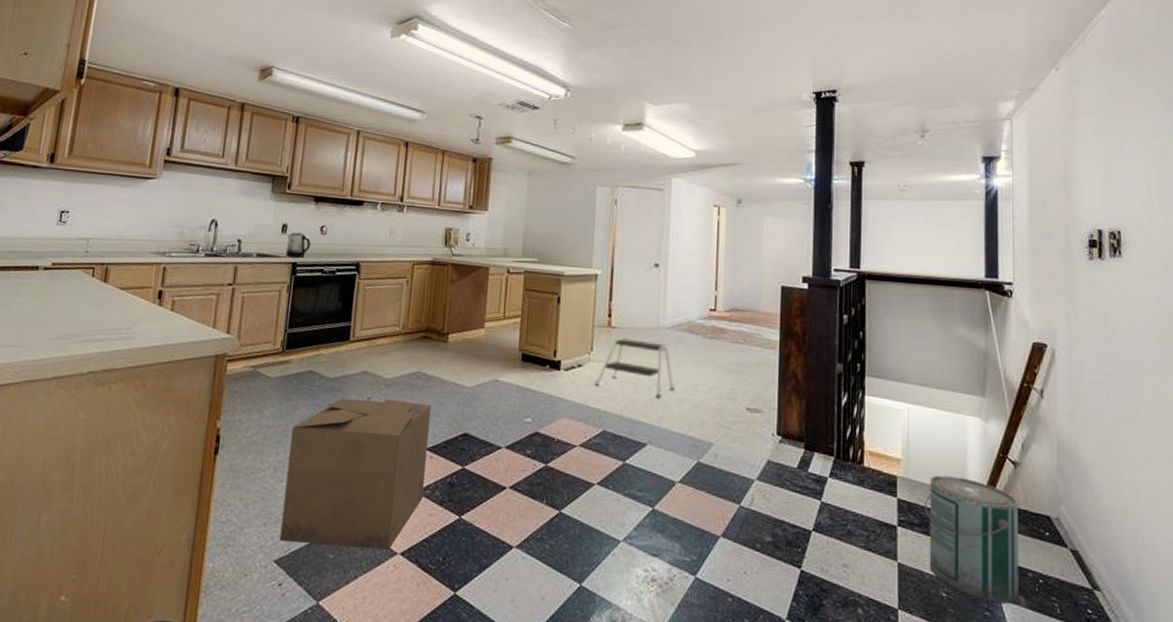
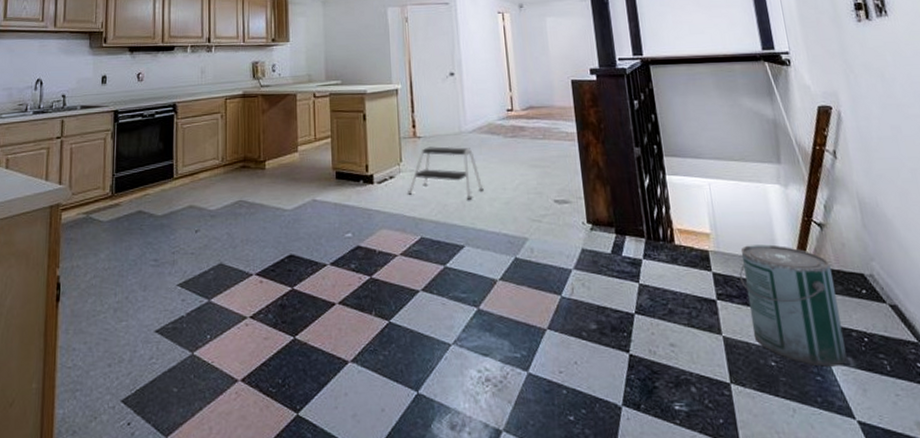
cardboard box: present [279,398,431,550] -> none [124,230,258,380]
kettle: present [285,232,311,258] -> none [107,82,130,106]

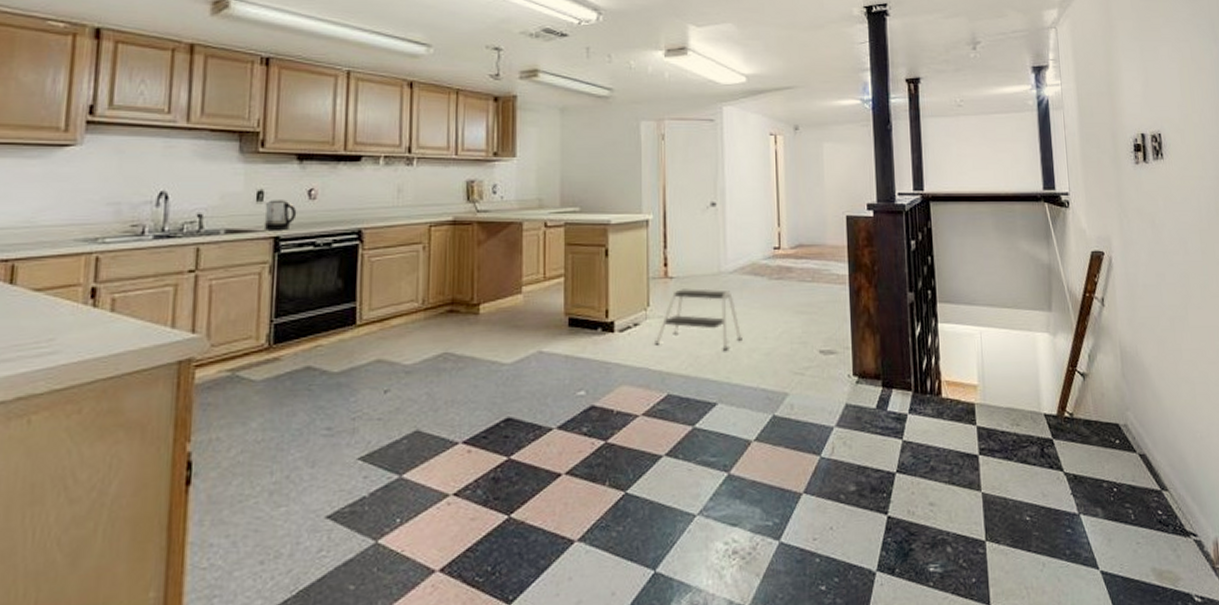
kettle: none [107,82,130,106] -> present [263,200,297,230]
paint can: present [739,244,847,367] -> none [1002,395,1096,519]

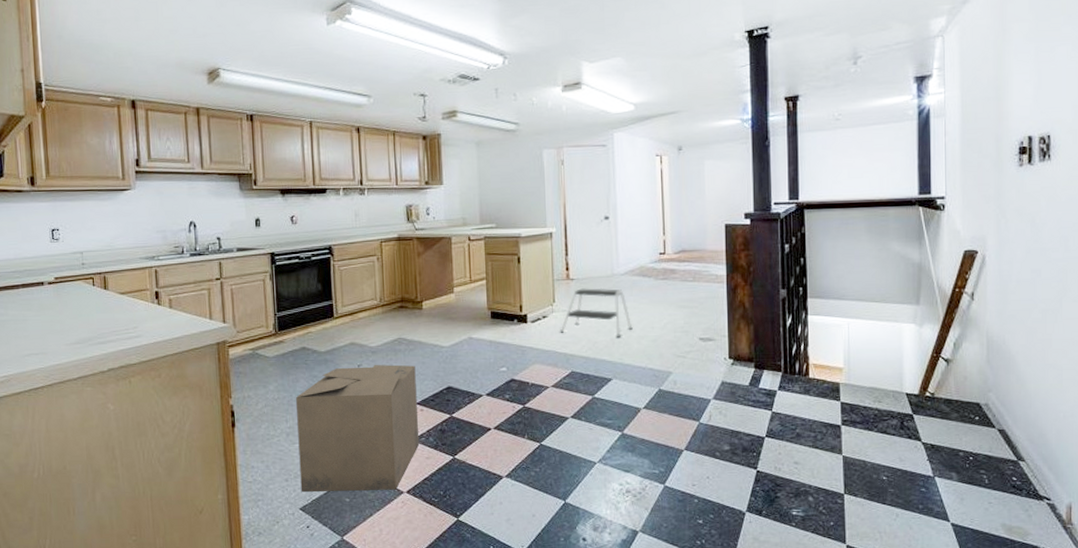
kettle: present [263,200,297,230] -> none [262,225,285,248]
cardboard box: none [282,389,464,579] -> present [296,364,420,492]

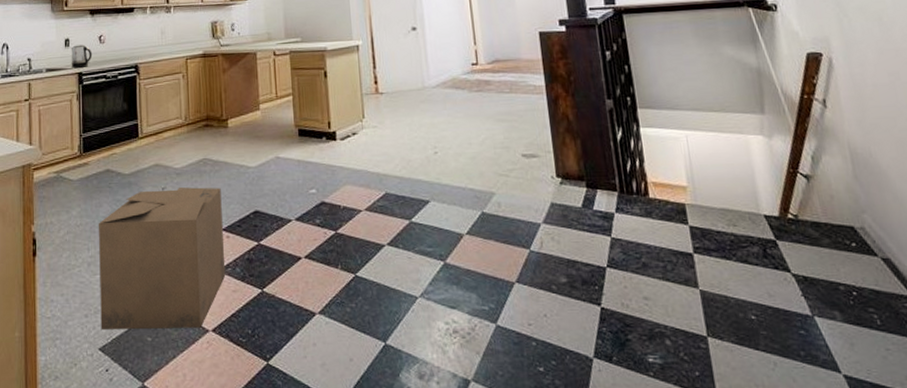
kettle: none [262,225,285,248] -> present [71,44,93,68]
step stool: present [560,288,633,339] -> none [371,101,449,156]

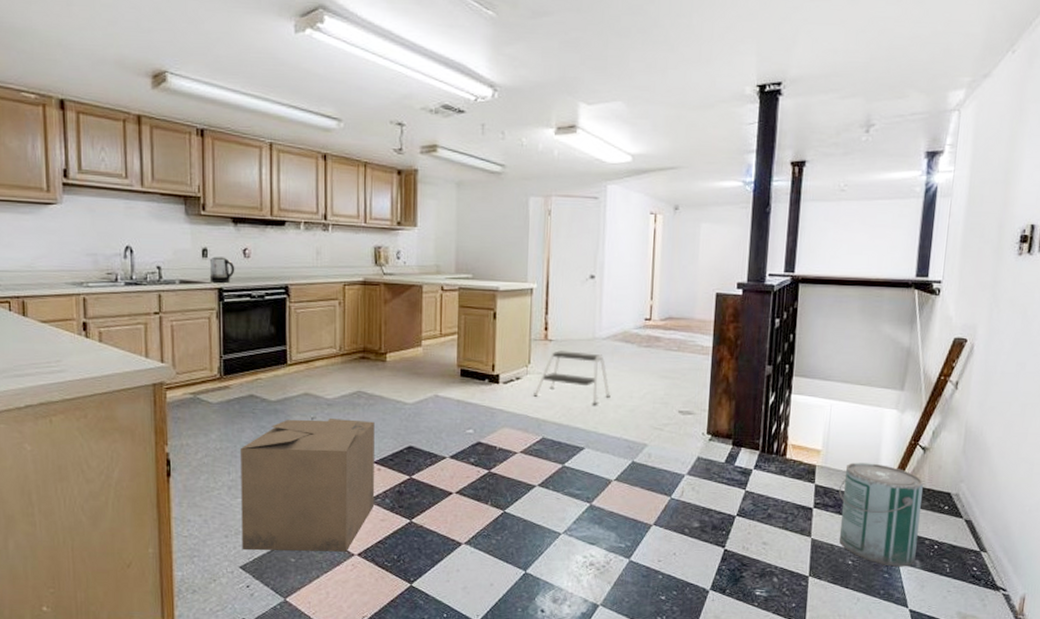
step stool: none [371,101,449,156] -> present [533,350,610,406]
paint can: none [717,197,833,321] -> present [838,462,923,567]

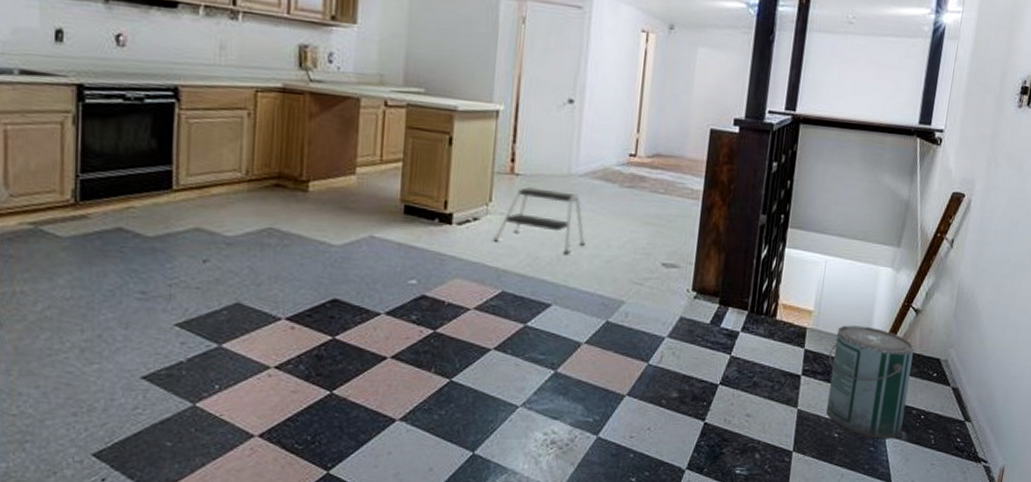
kettle: present [209,256,235,283] -> none [64,41,103,78]
cardboard box: present [241,419,375,552] -> none [96,261,289,432]

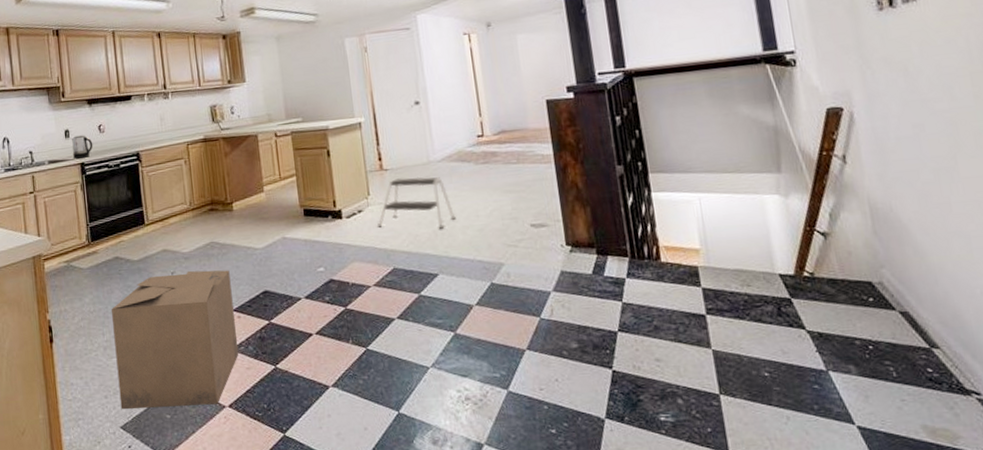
kettle: none [64,41,103,78] -> present [71,135,93,159]
cardboard box: none [96,261,289,432] -> present [112,270,239,409]
paint can: present [826,325,914,439] -> none [731,256,848,375]

